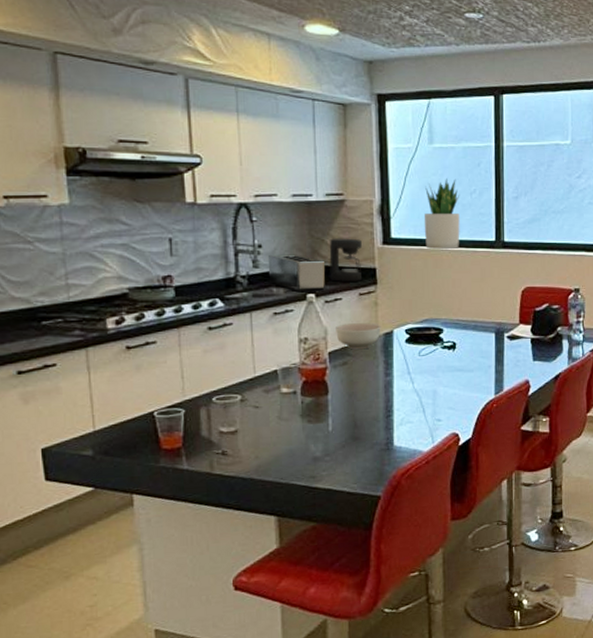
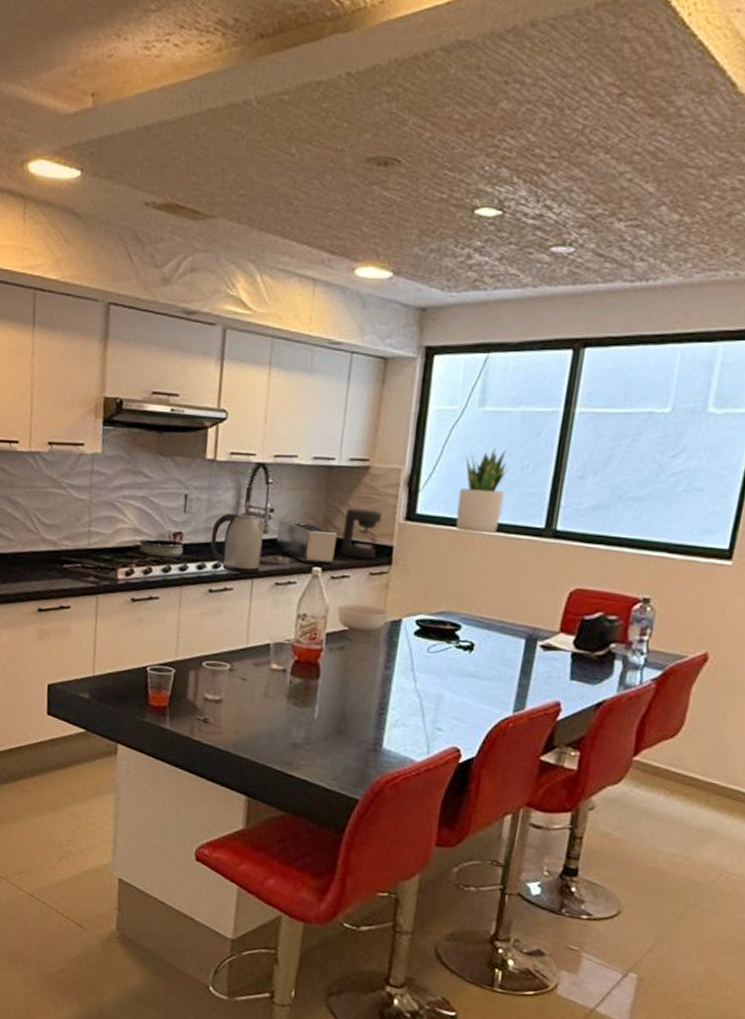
kettle: none [202,251,256,309] -> present [210,512,265,574]

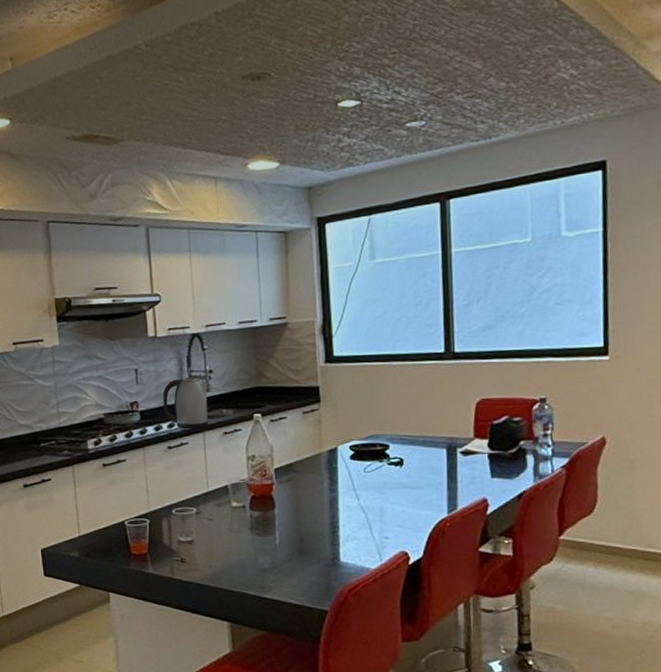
toaster: present [275,520,338,565] -> none [218,377,271,413]
bowl: present [337,604,389,636] -> none [281,440,325,467]
coffee maker: present [340,508,382,559] -> none [273,359,305,401]
planter: present [455,449,509,534] -> none [366,292,406,365]

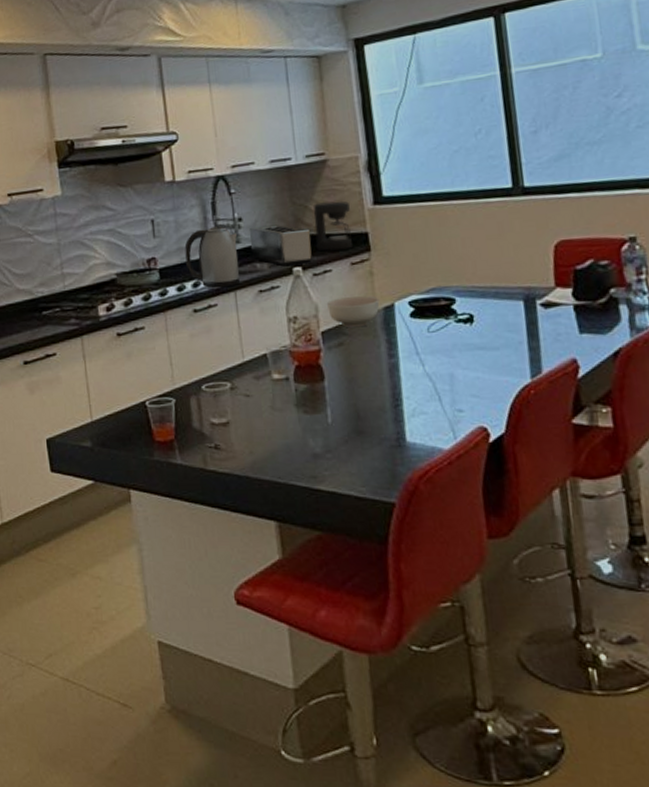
toaster: none [218,377,271,413] -> present [250,224,312,267]
coffee maker: none [273,359,305,401] -> present [314,201,352,252]
bowl: none [281,440,325,467] -> present [327,296,380,328]

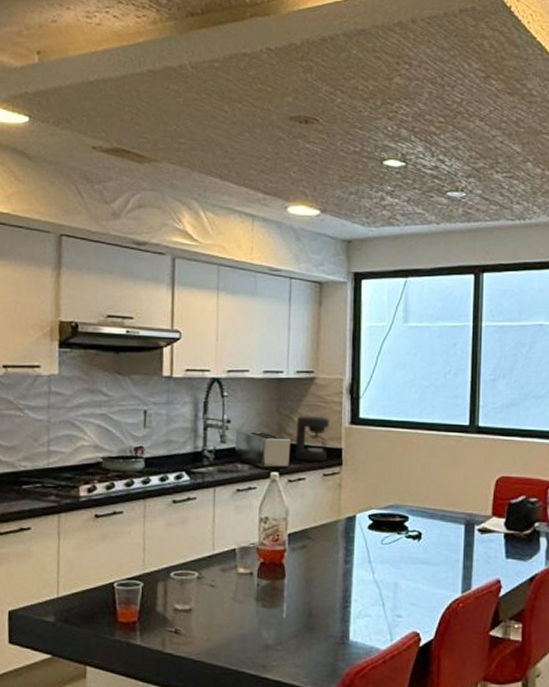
kettle: present [184,226,240,288] -> none [172,425,223,483]
bowl: present [327,296,380,328] -> none [297,505,344,533]

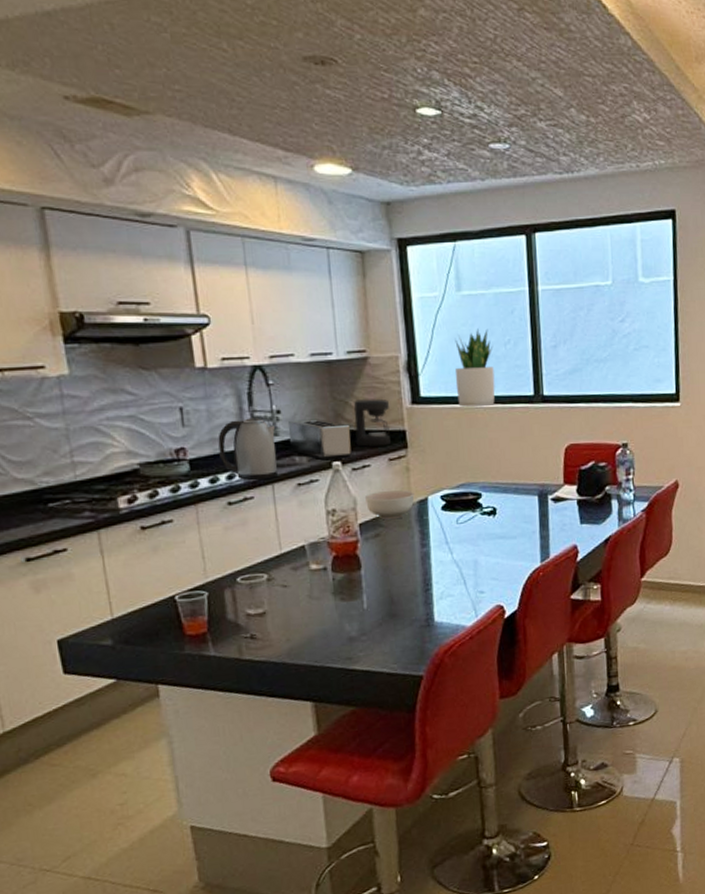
kettle: none [172,425,223,483] -> present [218,417,278,481]
bowl: none [297,505,344,533] -> present [365,490,415,520]
planter: none [394,358,434,433] -> present [455,328,496,408]

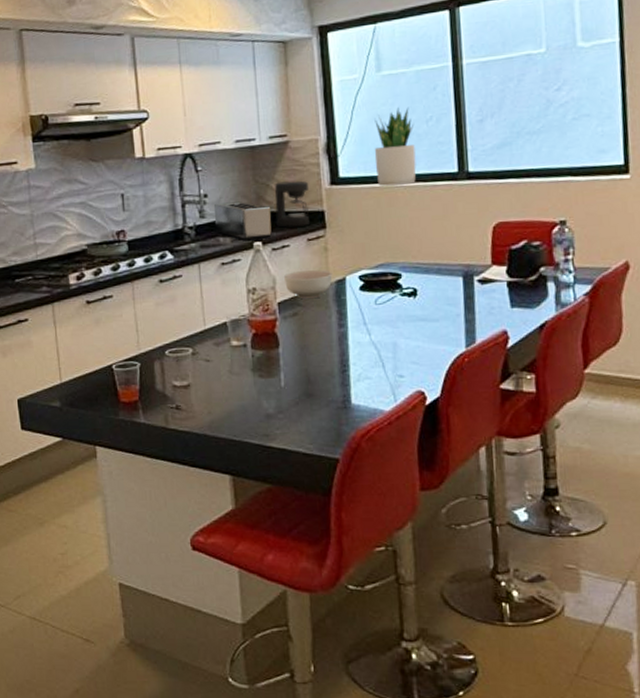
kettle: present [218,417,278,481] -> none [152,201,203,260]

